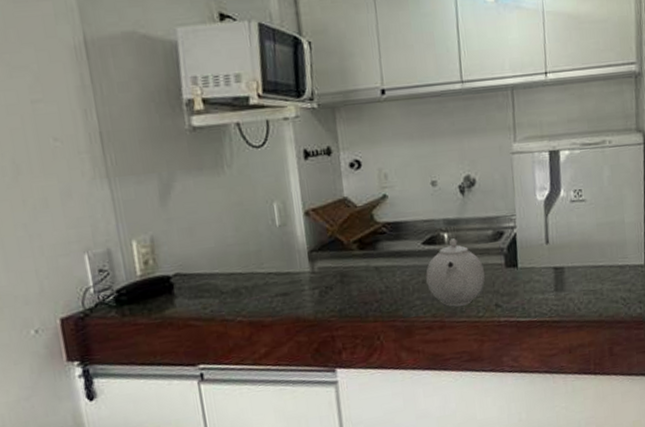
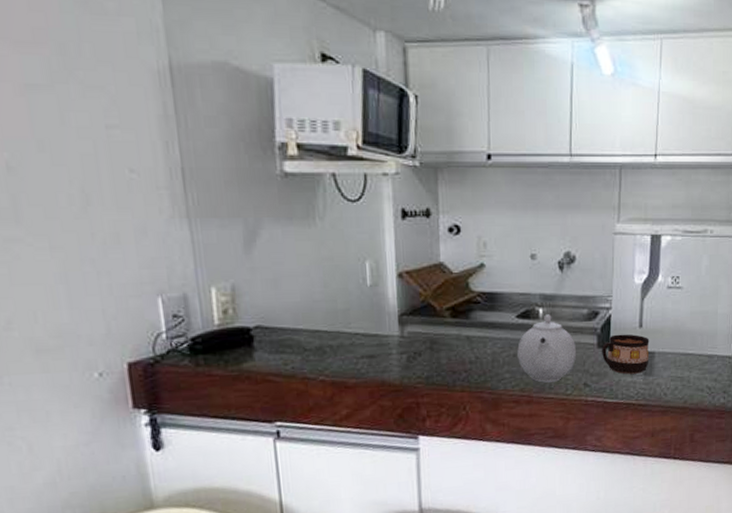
cup: none [510,251,559,292] -> present [602,334,650,374]

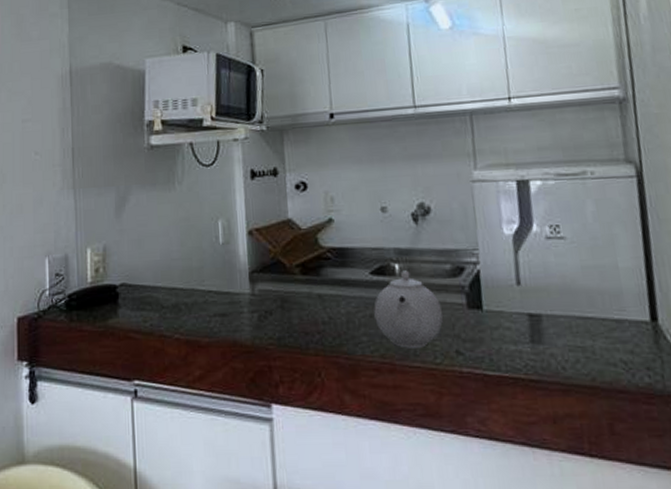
cup: present [602,334,650,374] -> none [473,292,535,341]

